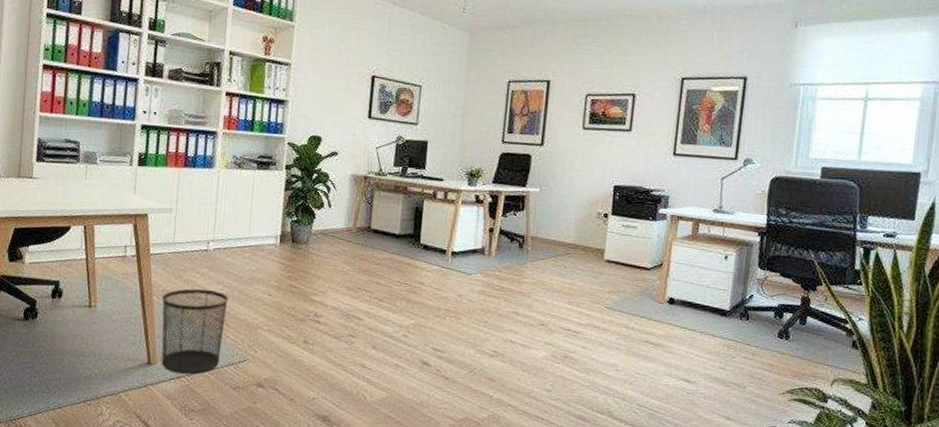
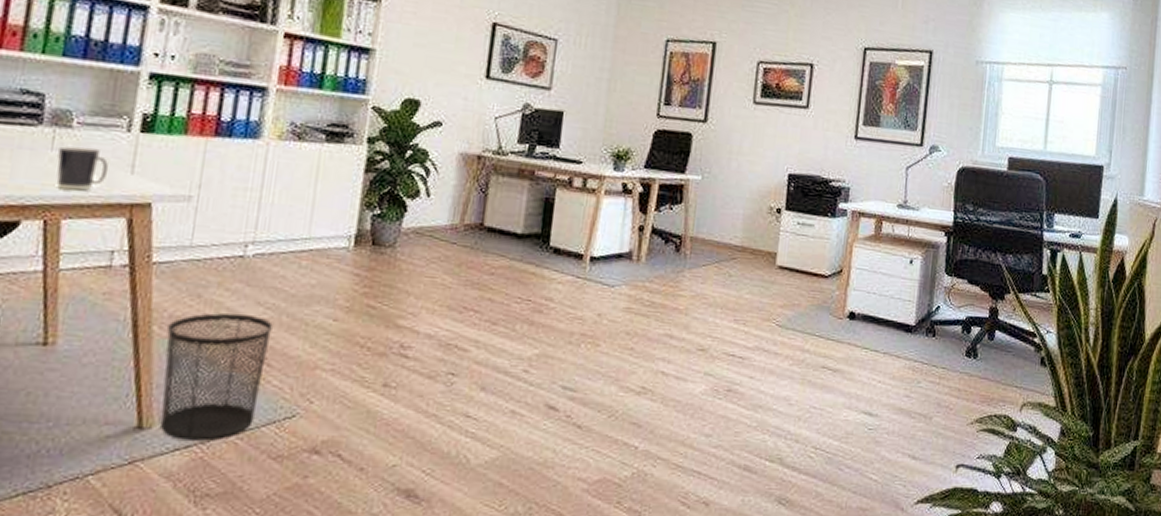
mug: none [89,176,120,206] -> present [56,146,109,191]

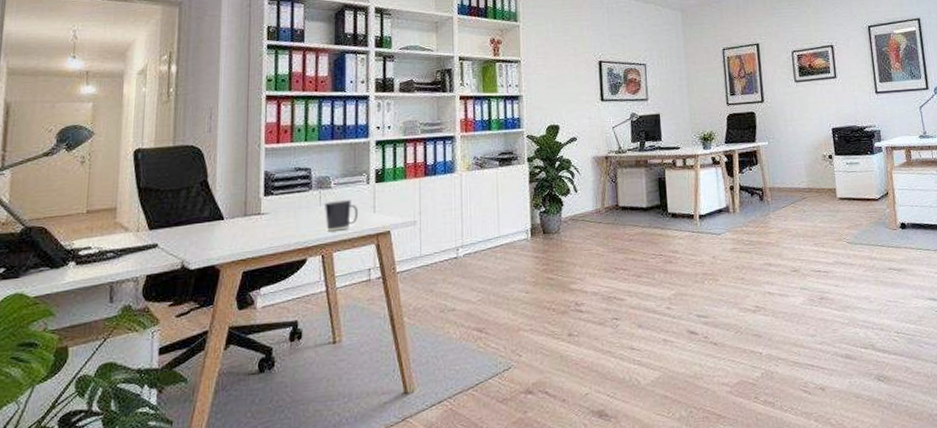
waste bin: present [161,312,273,441] -> none [414,299,485,397]

